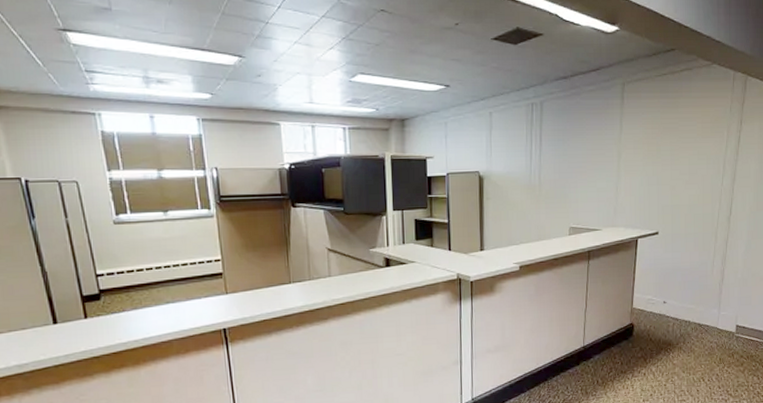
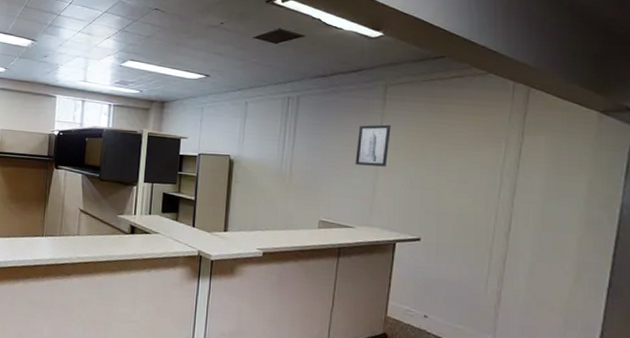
wall art: none [598,124,629,168] -> present [355,124,391,167]

